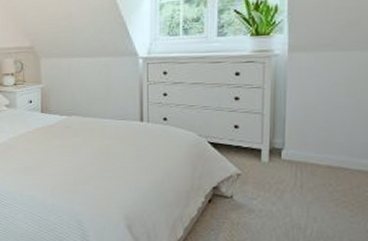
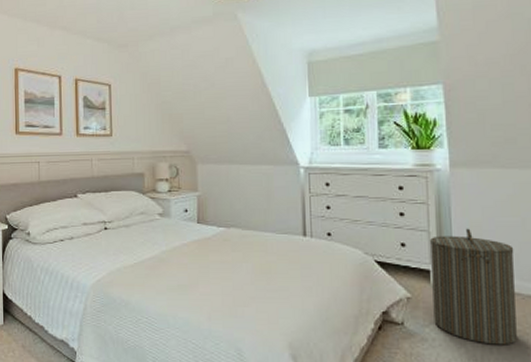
laundry hamper: none [262,110,347,215] -> present [429,228,517,345]

